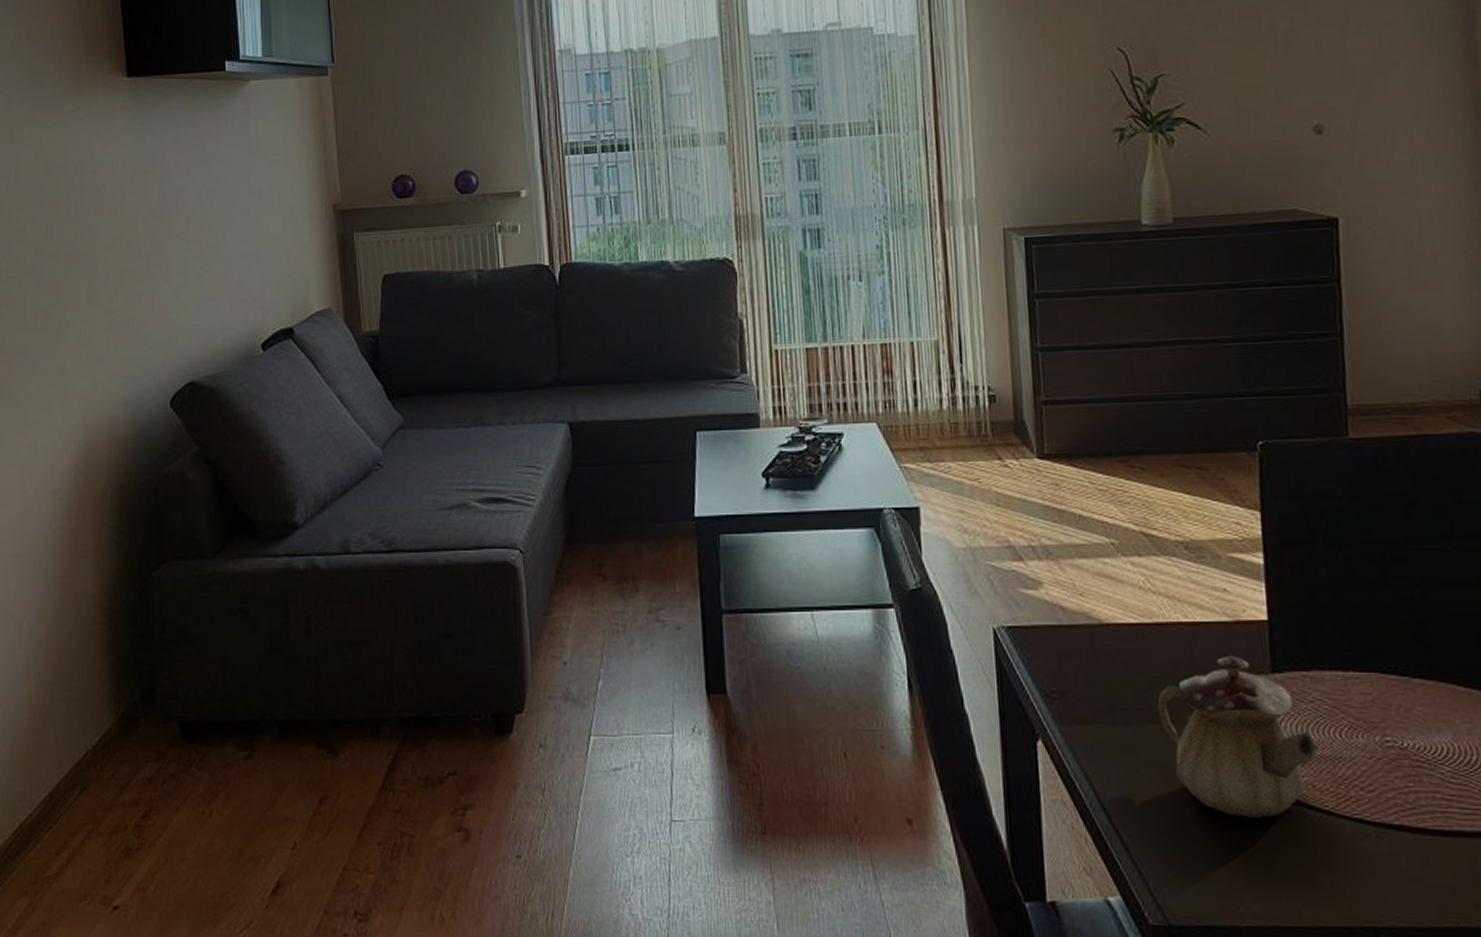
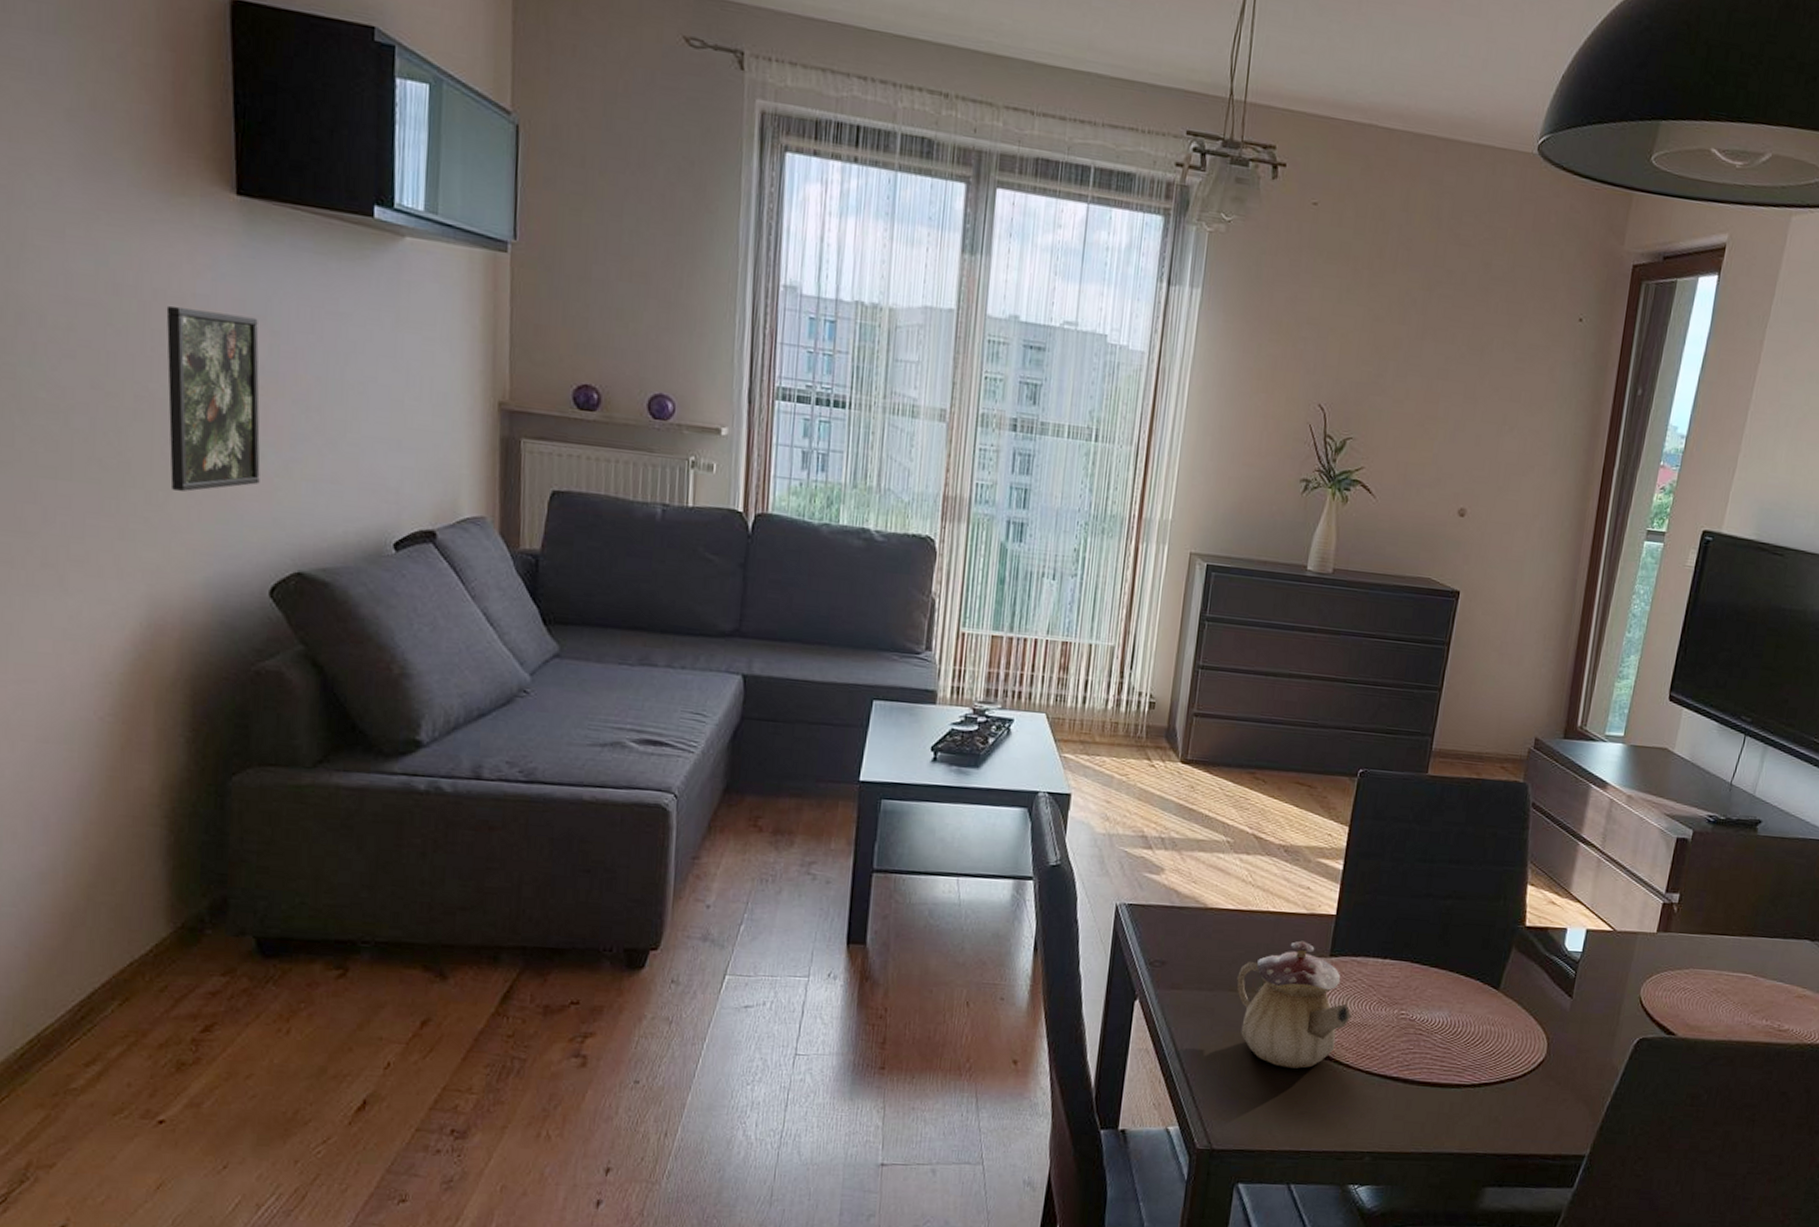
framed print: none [84,172,157,327] -> present [166,305,261,492]

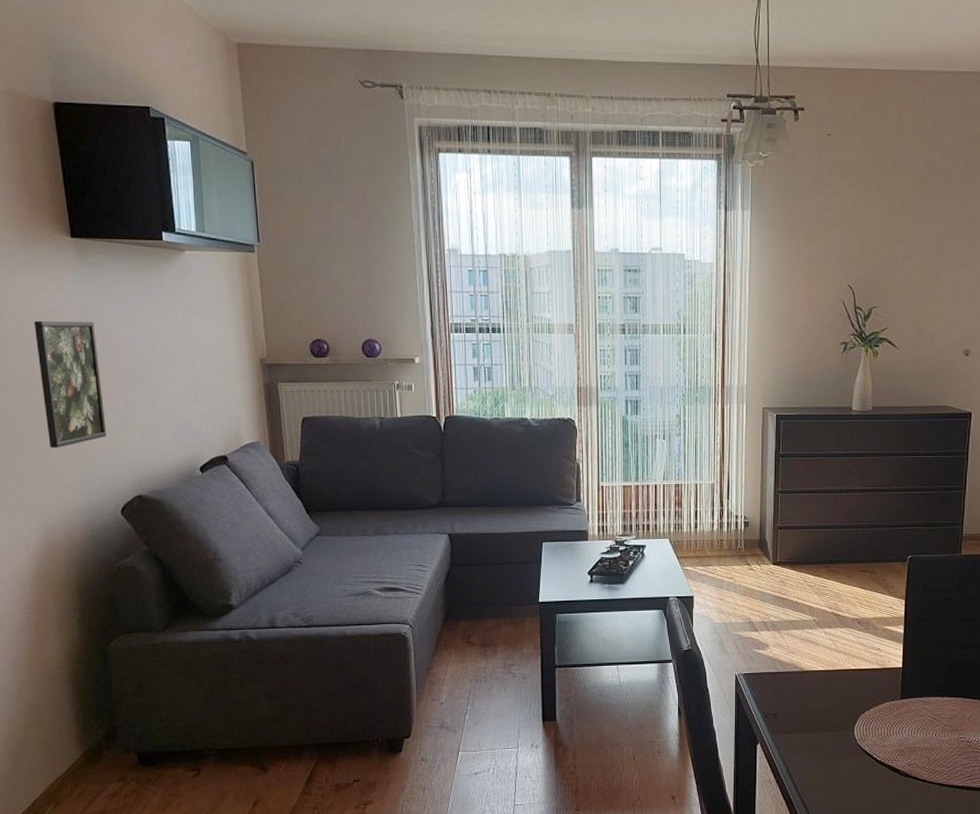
teapot: present [1236,940,1352,1069] -> none [832,689,922,786]

